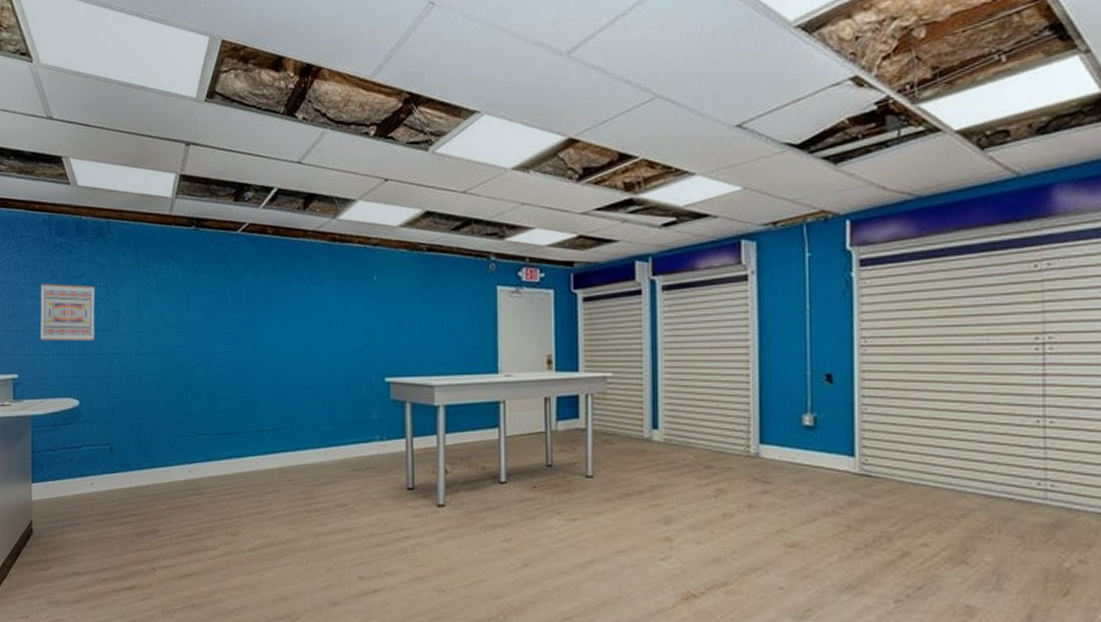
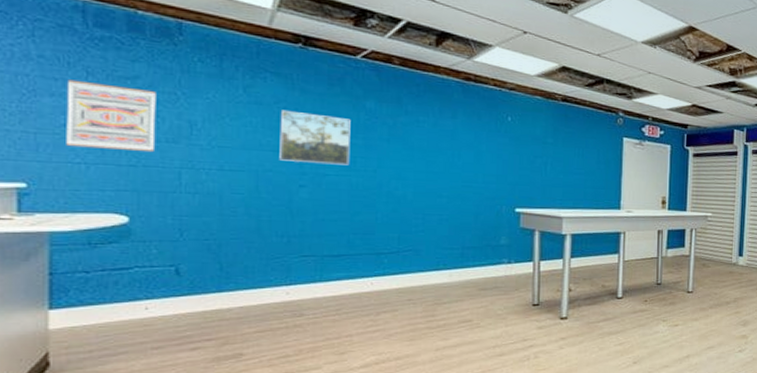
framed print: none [180,292,235,342] -> present [279,110,351,166]

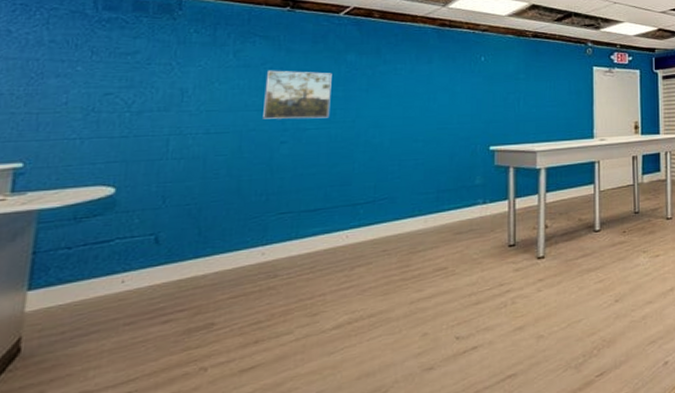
wall art: present [66,79,156,153] -> none [65,60,153,124]

